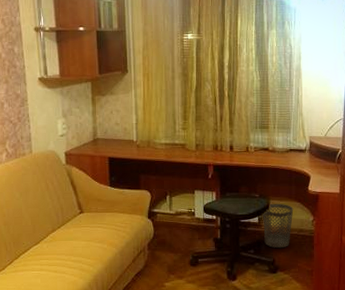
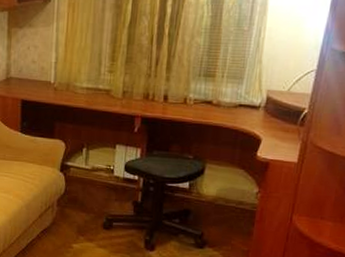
wastebasket: present [263,203,294,249] -> none [193,167,235,221]

